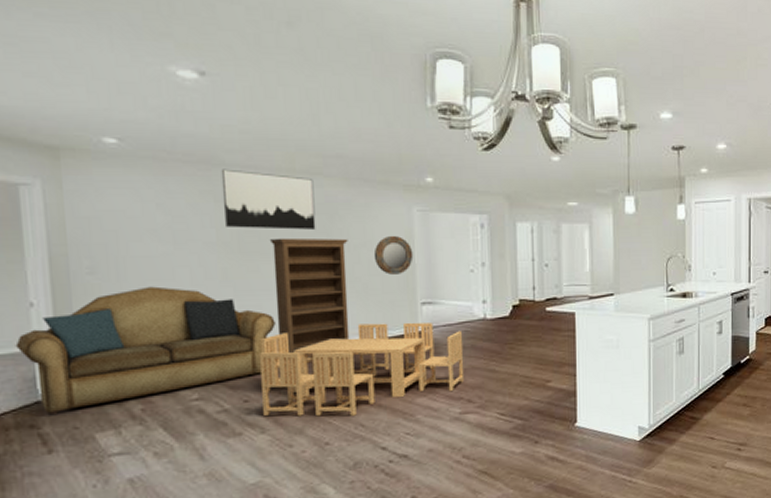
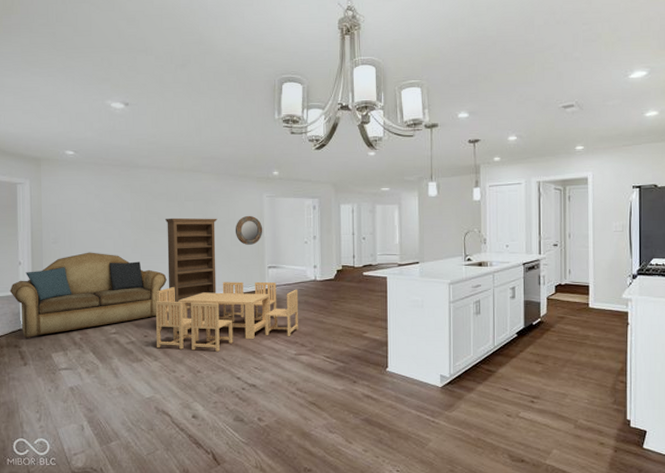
wall art: present [221,169,316,230] -> none [135,169,196,212]

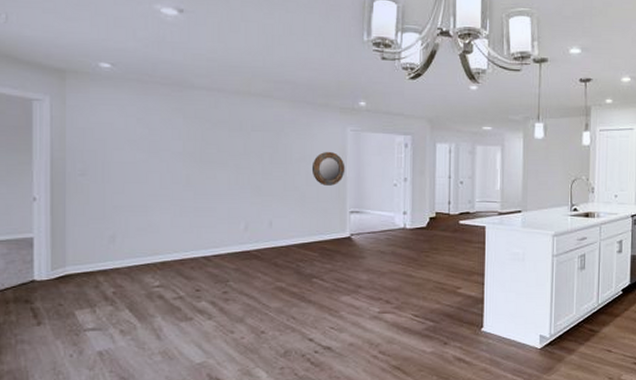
sofa: present [10,252,167,339] -> none [20,188,226,293]
dining table: present [156,281,299,352] -> none [211,228,385,309]
bookshelf: present [164,217,217,306] -> none [225,150,291,256]

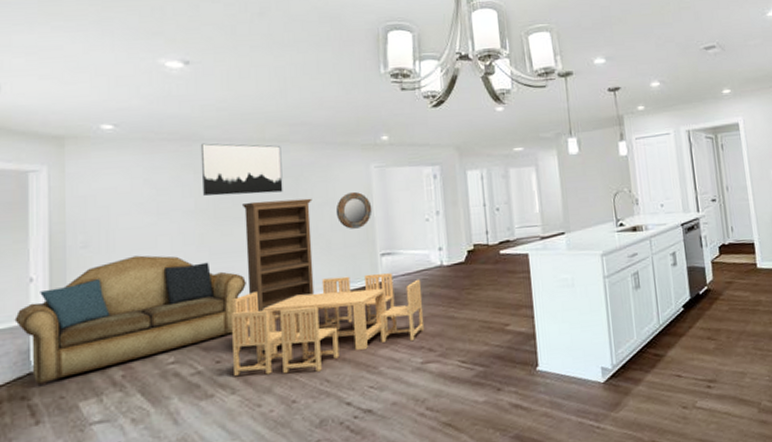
sofa: none [20,188,226,293] -> present [14,255,246,387]
wall art: none [190,90,265,144] -> present [200,143,283,196]
dining table: none [211,228,385,309] -> present [232,273,425,376]
bookshelf: none [225,150,291,256] -> present [241,198,315,316]

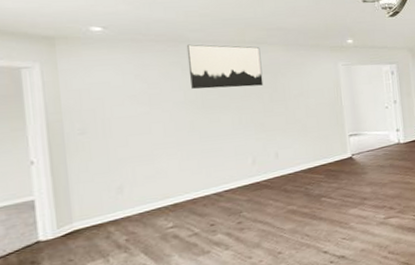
sofa: present [14,255,246,387] -> none [18,139,234,253]
dining table: present [232,273,425,376] -> none [222,150,386,235]
bookshelf: present [241,198,315,316] -> none [226,90,294,186]
home mirror: present [335,191,373,229] -> none [309,85,341,116]

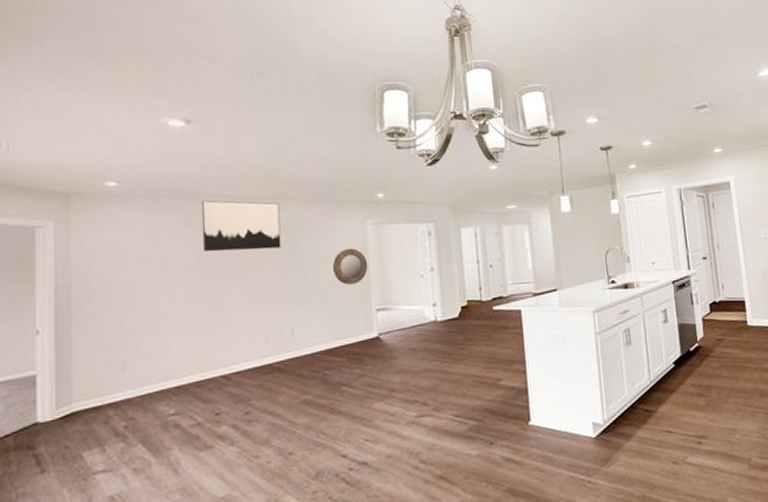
home mirror: none [309,85,341,116] -> present [332,248,368,285]

